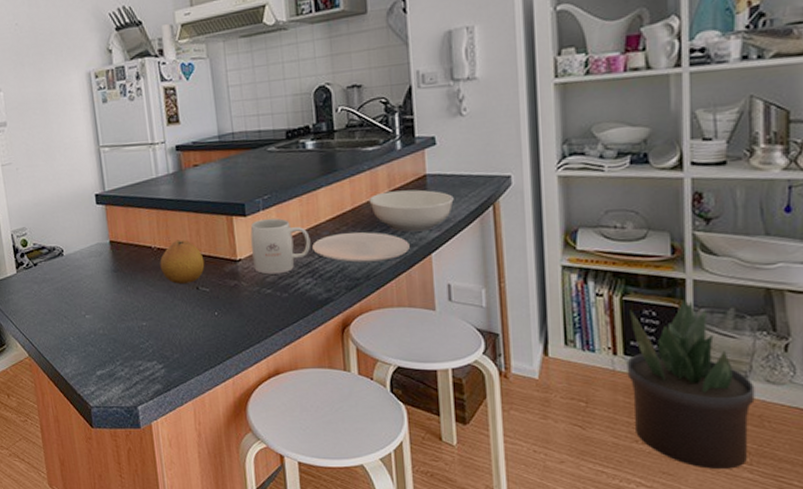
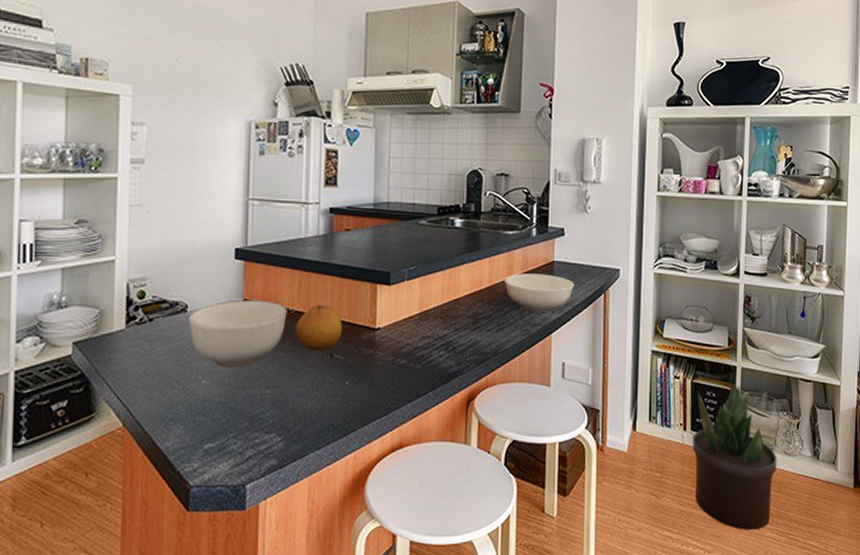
bowl: none [65,240,151,303] -> present [189,300,287,367]
mug: present [250,218,311,275] -> none [390,289,449,345]
plate: present [312,232,410,263] -> none [449,308,534,338]

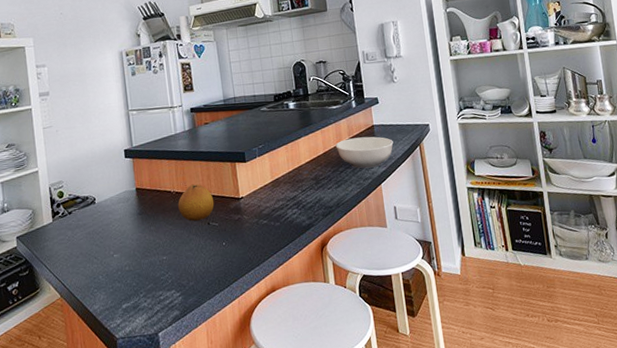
bowl: present [189,300,287,367] -> none [97,186,170,243]
planter: present [692,384,777,530] -> none [512,207,596,331]

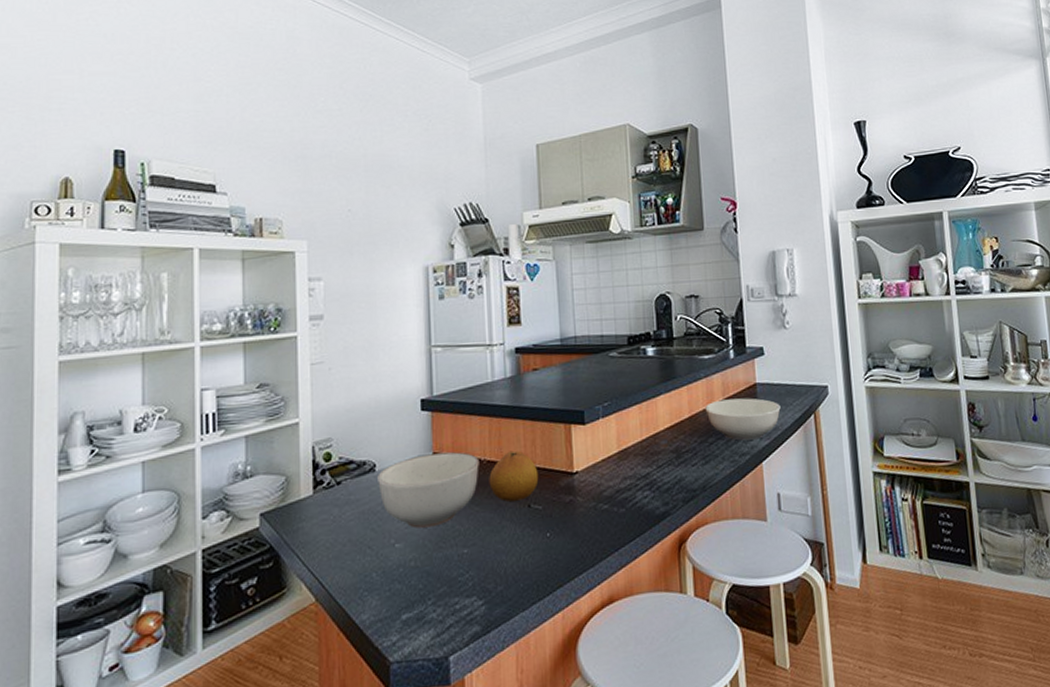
bowl: none [97,186,170,243] -> present [378,452,479,528]

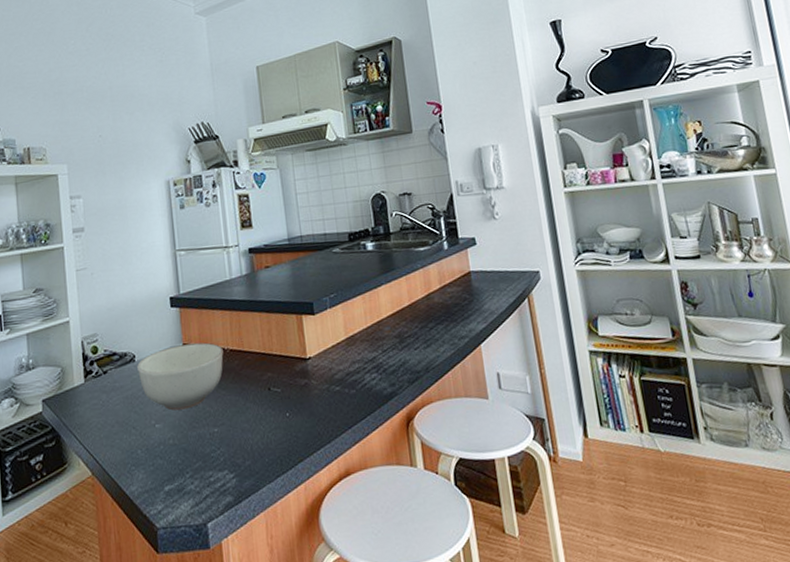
fruit: present [489,450,539,502] -> none [232,340,276,386]
bowl: present [705,398,781,441] -> none [423,285,496,325]

